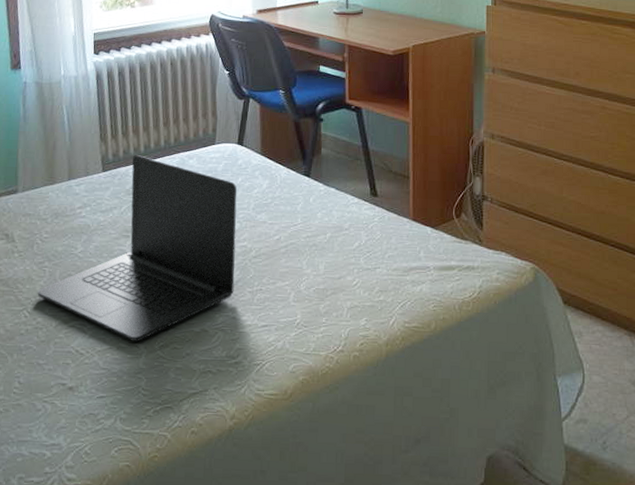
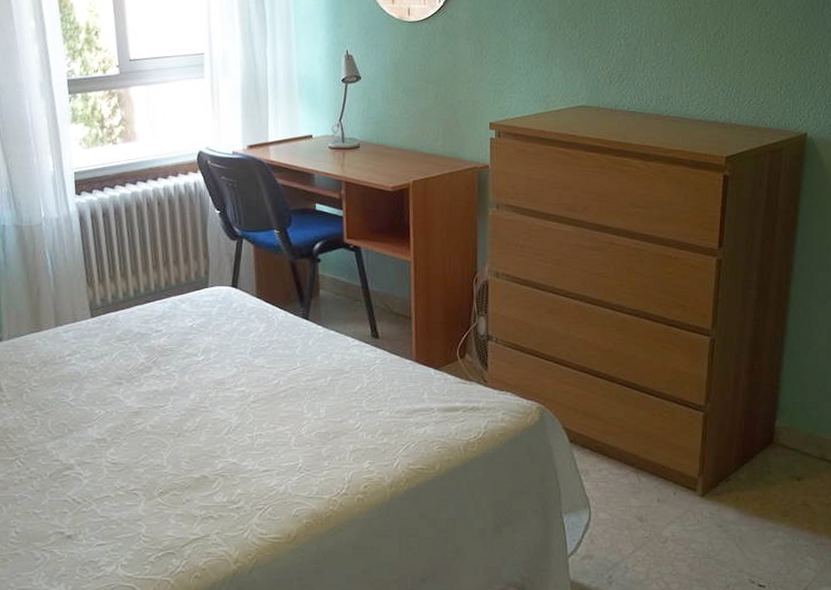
laptop: present [37,155,237,341] -> none [29,300,234,489]

